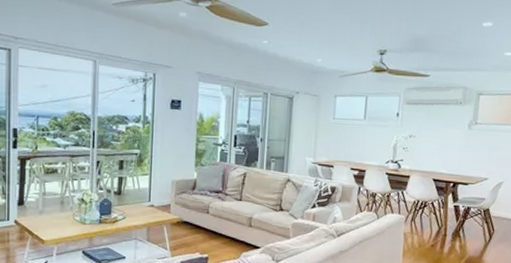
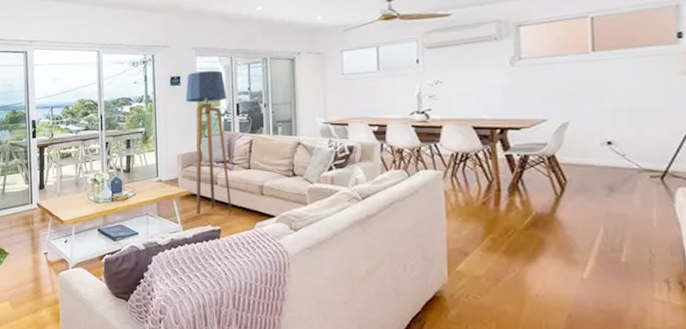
floor lamp: none [184,98,226,241] -> present [185,70,232,214]

